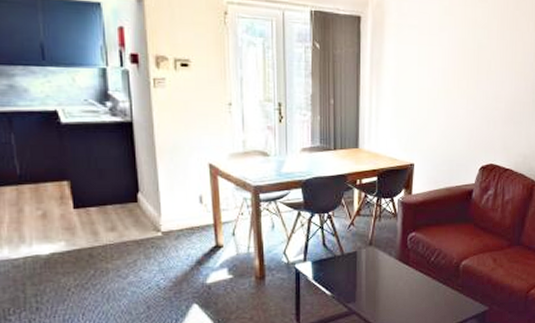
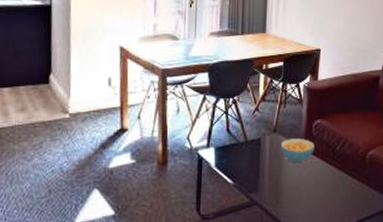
cereal bowl: none [377,251,410,275] -> present [281,139,315,164]

